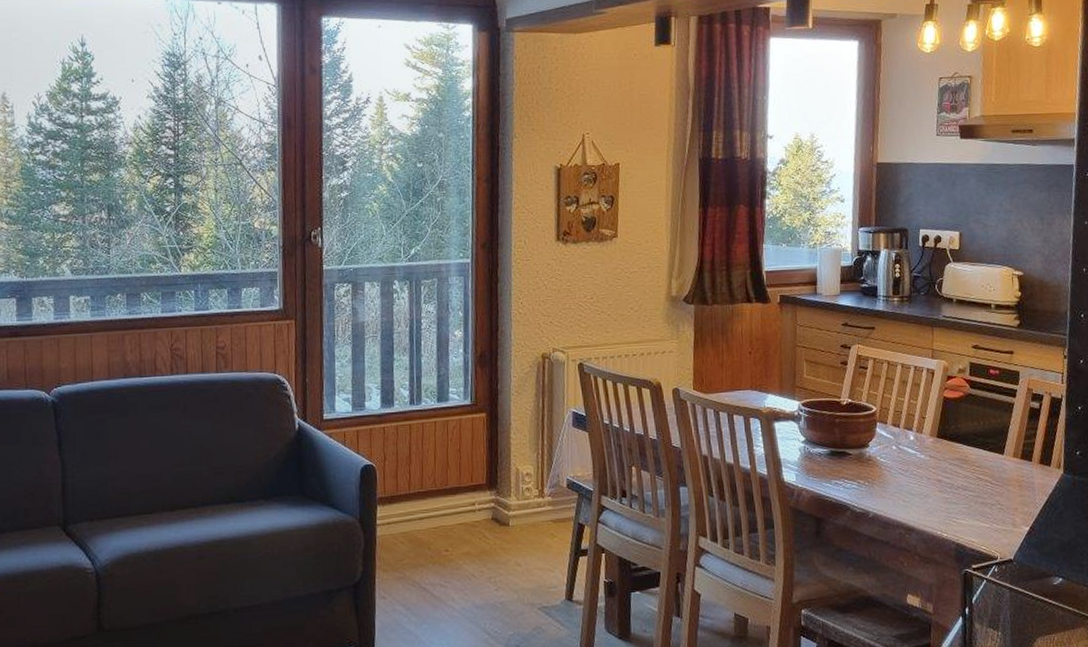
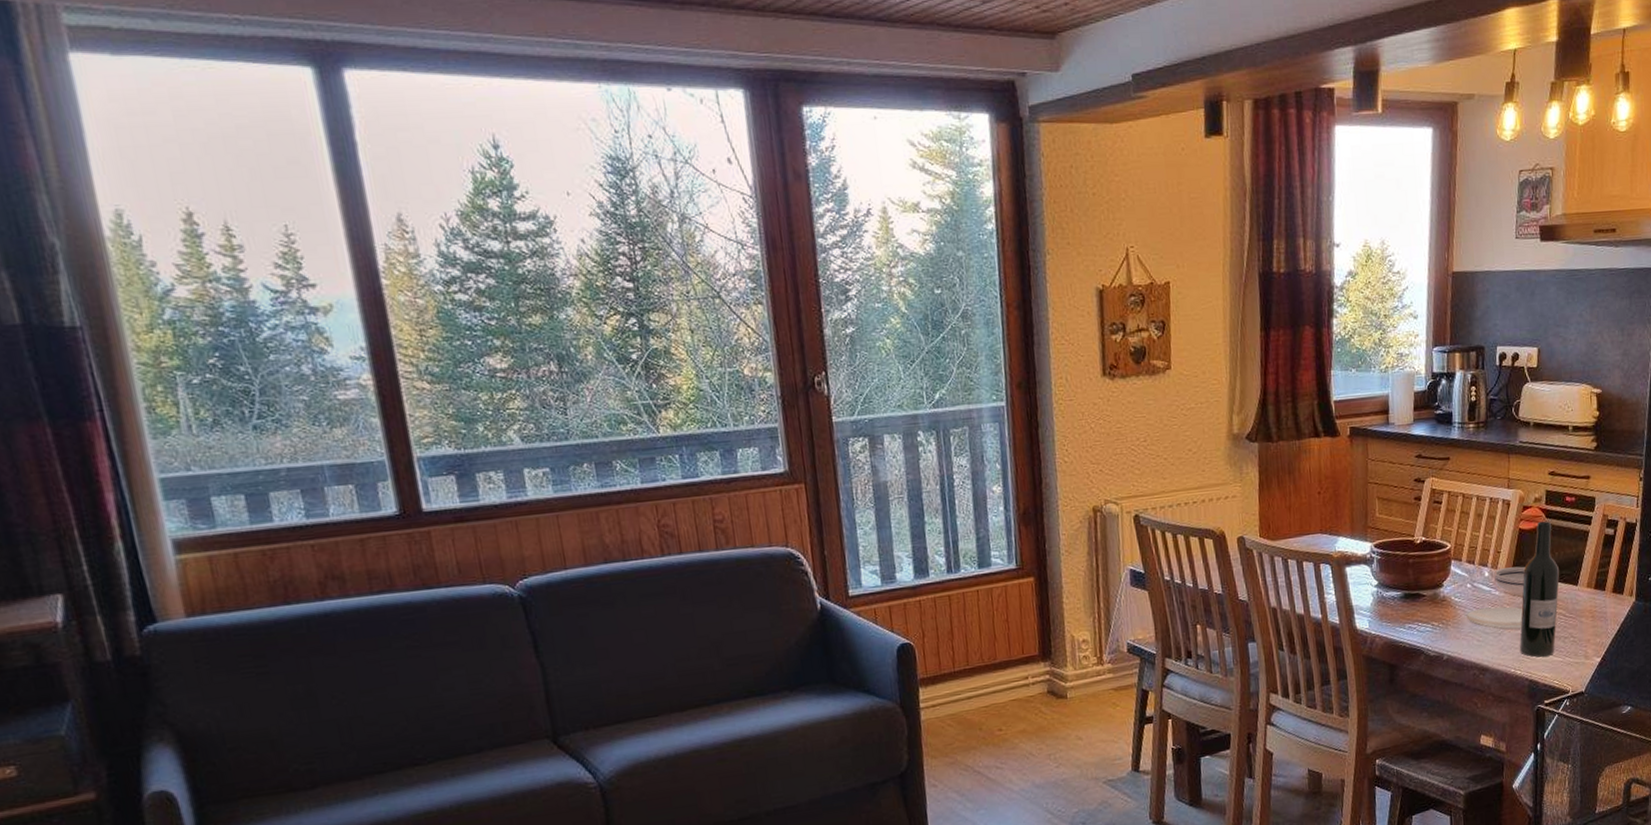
plate: none [892,469,949,494] -> present [1466,606,1523,631]
bowl: none [919,432,951,462] -> present [1494,566,1526,597]
wine bottle: none [945,391,986,522] -> present [1519,521,1560,658]

